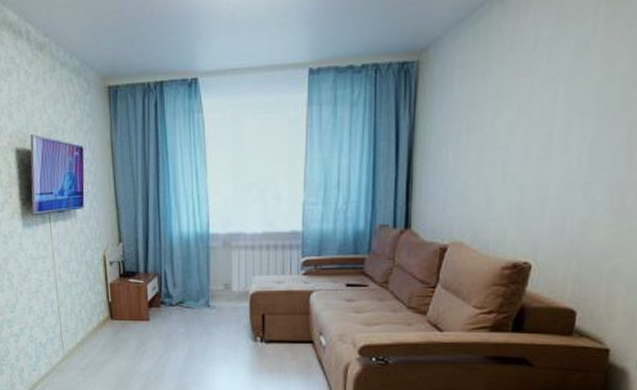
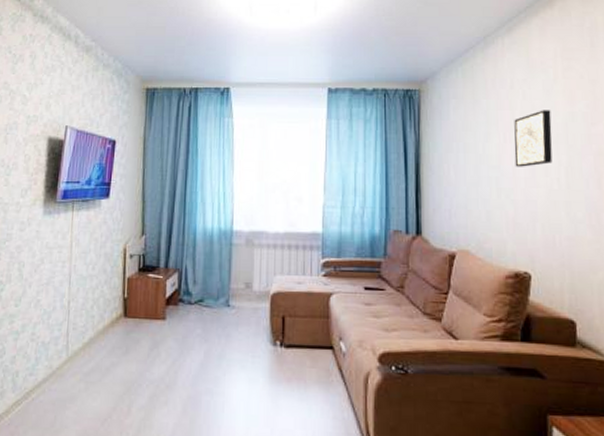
wall art: none [527,72,582,146] -> present [514,110,553,167]

